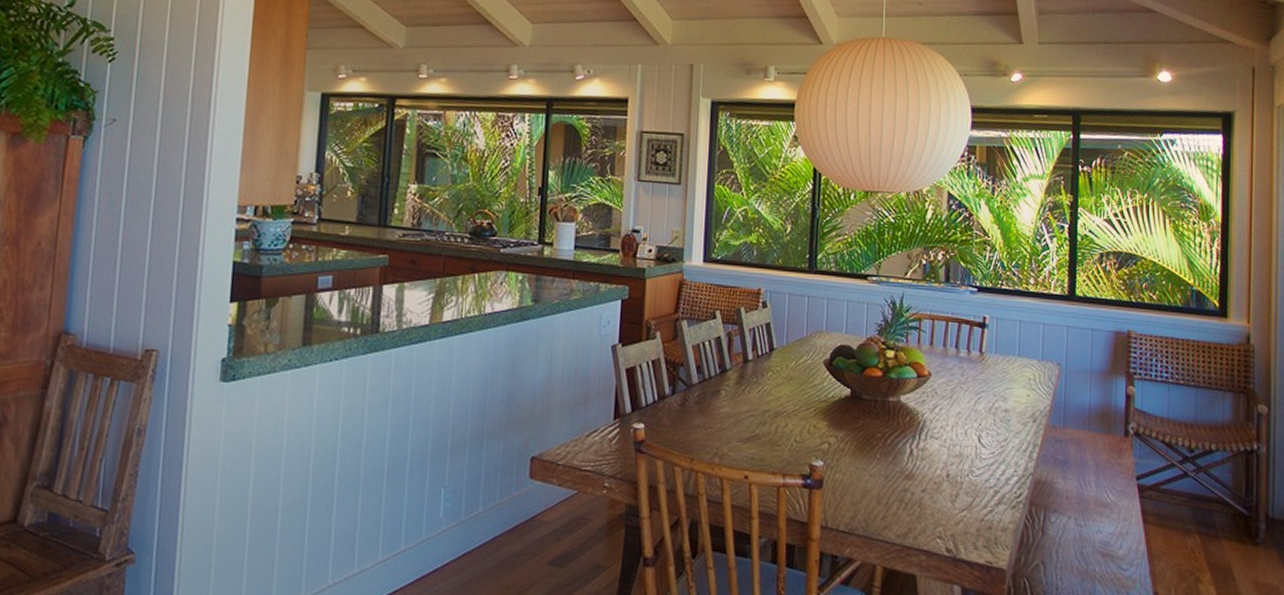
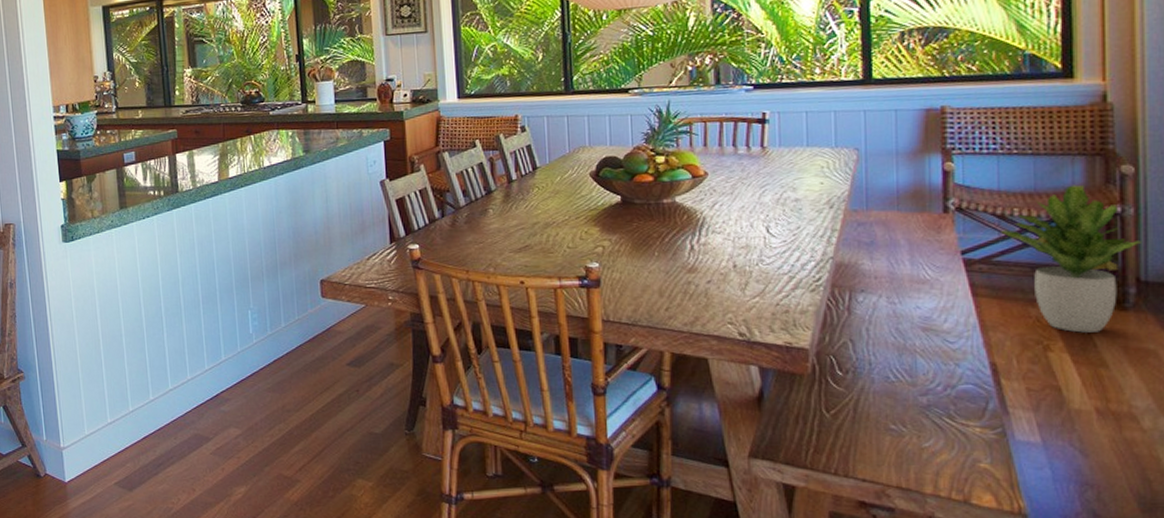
potted plant: none [1167,419,1270,566] -> present [999,184,1141,333]

